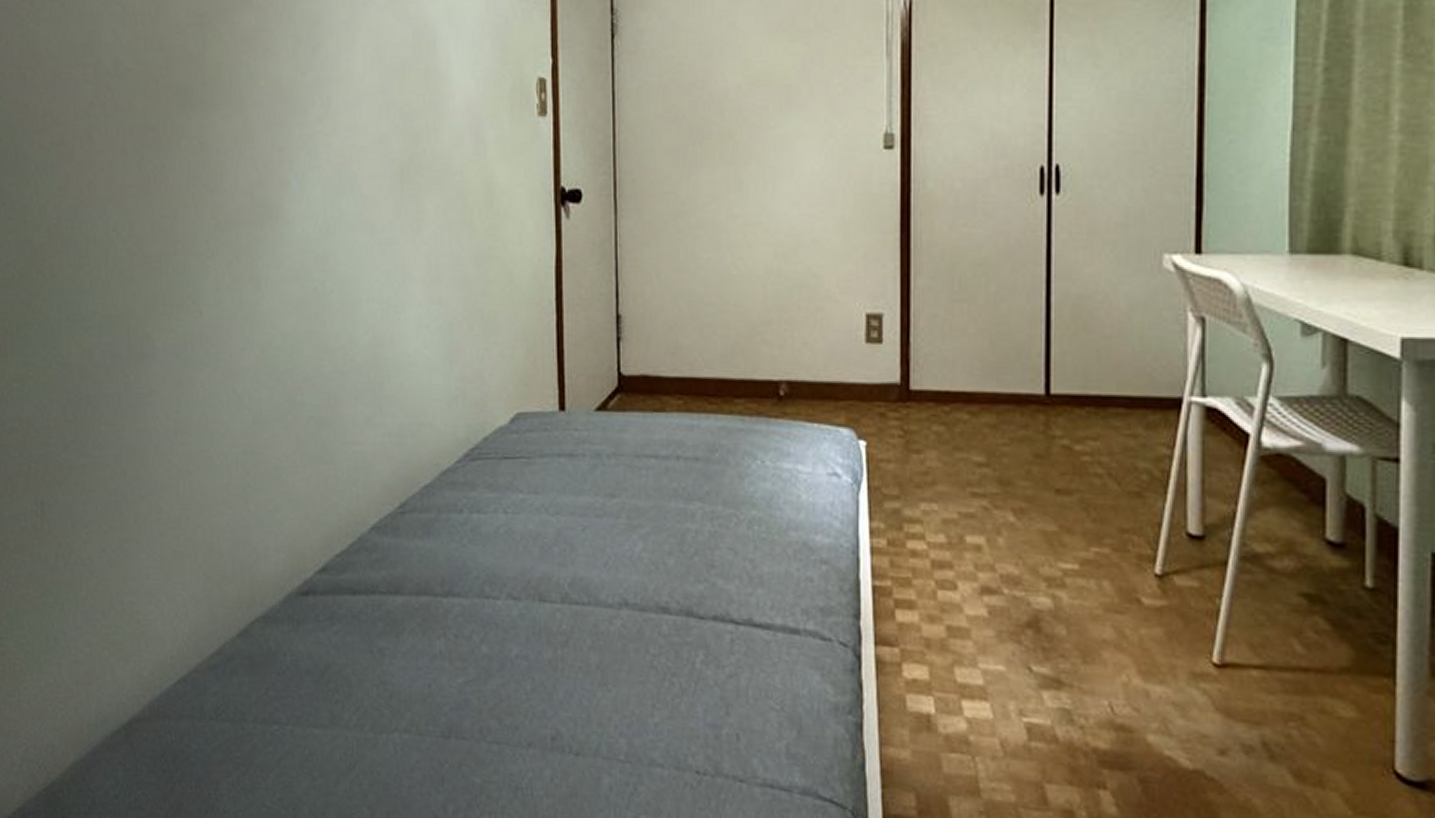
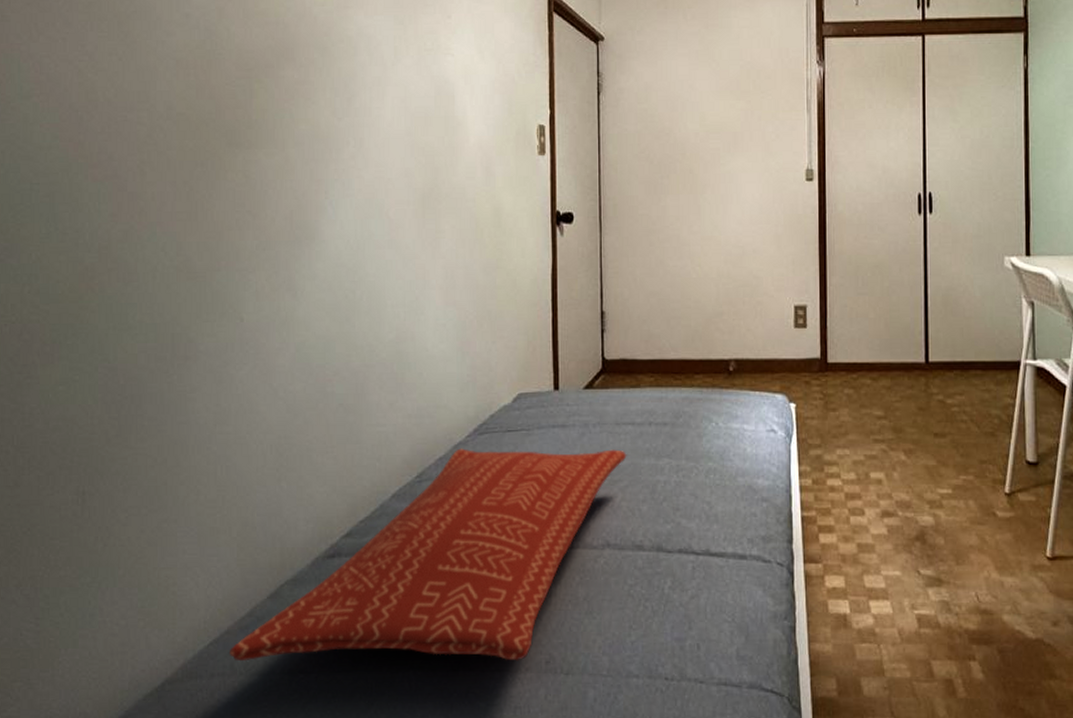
pillow: none [197,476,649,734] -> present [228,448,627,662]

